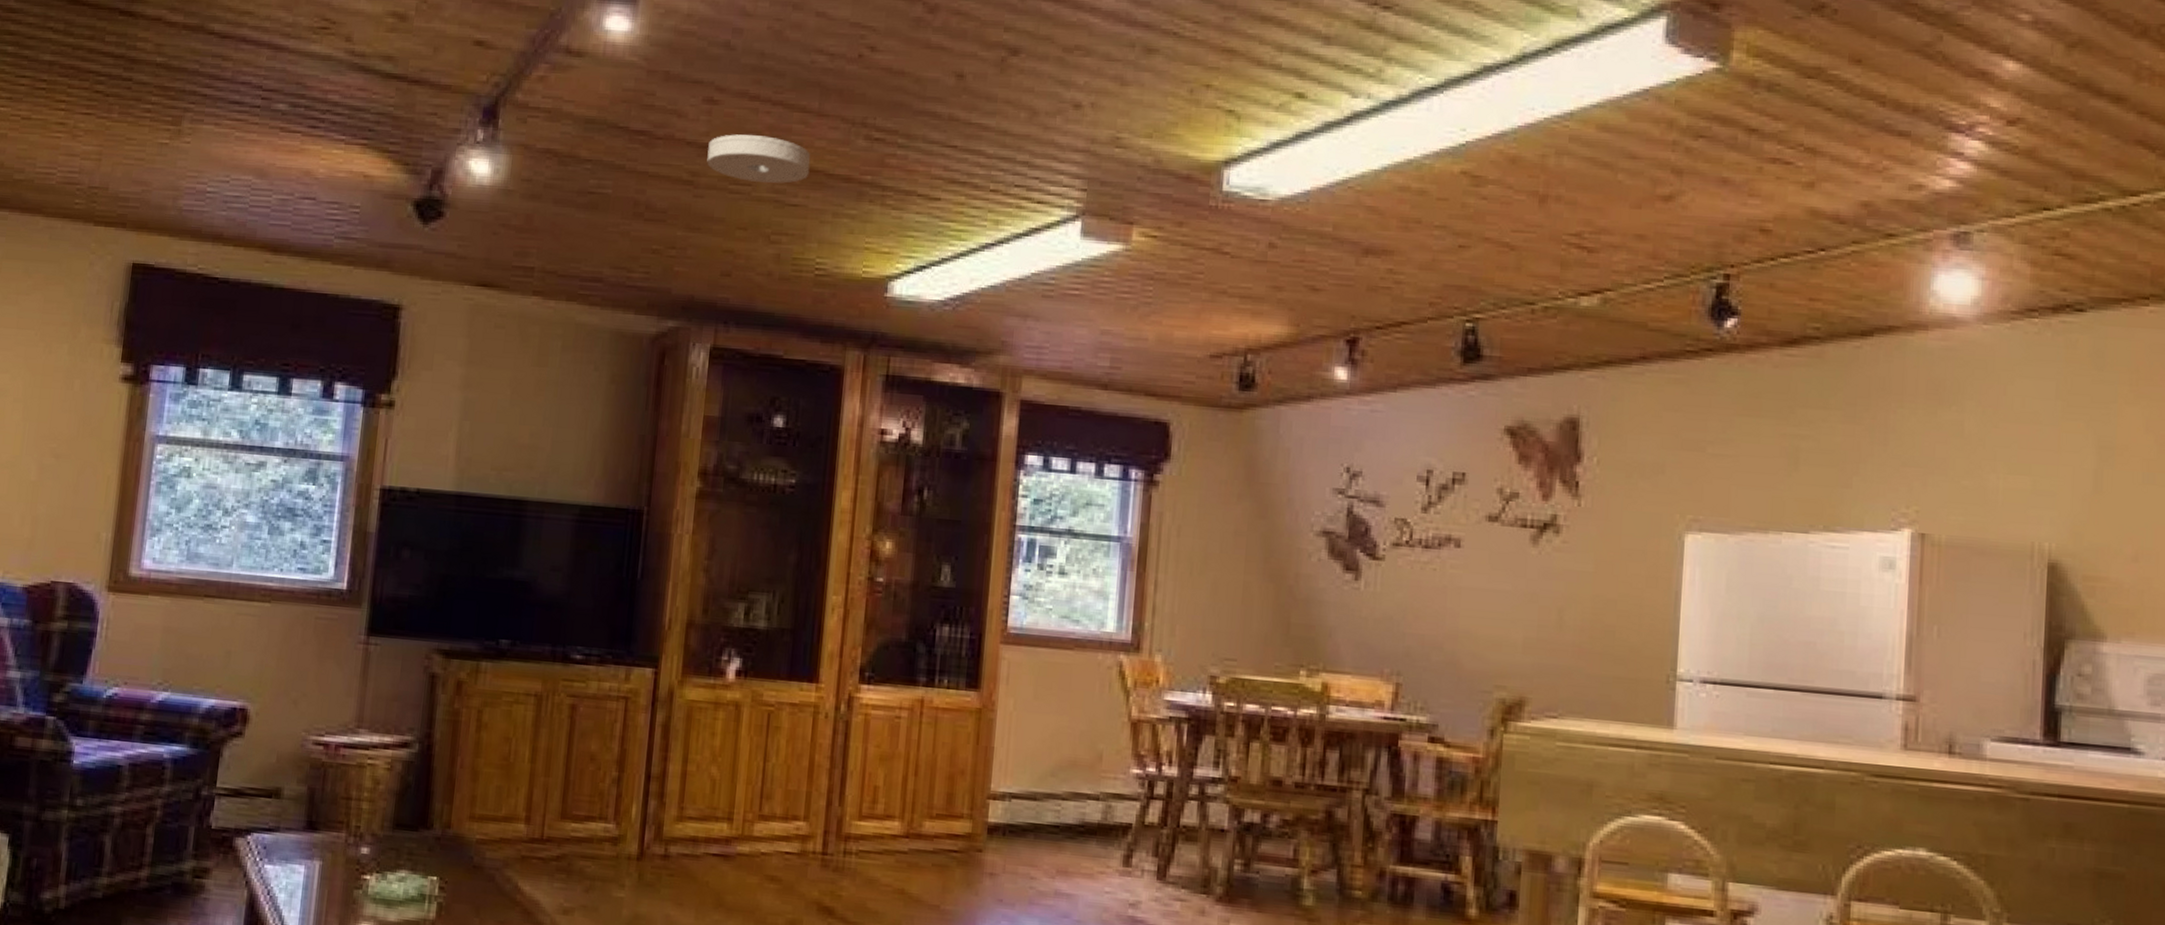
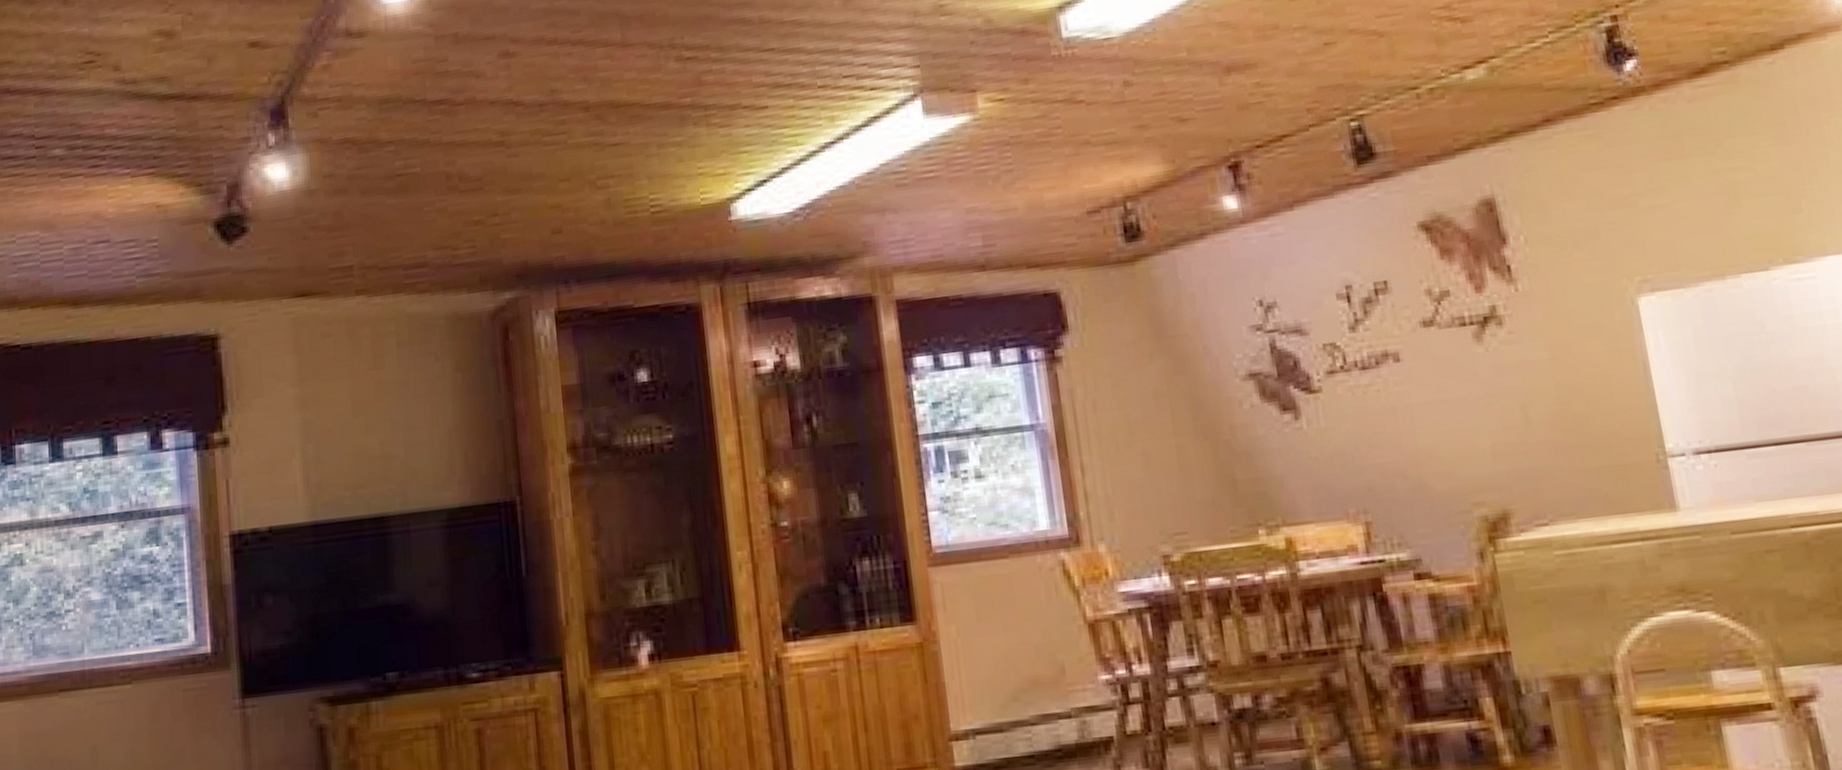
smoke detector: present [707,134,811,184] -> none [513,78,625,130]

